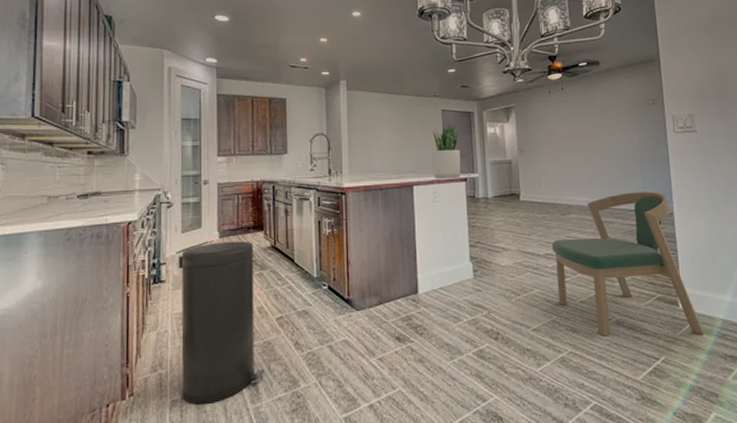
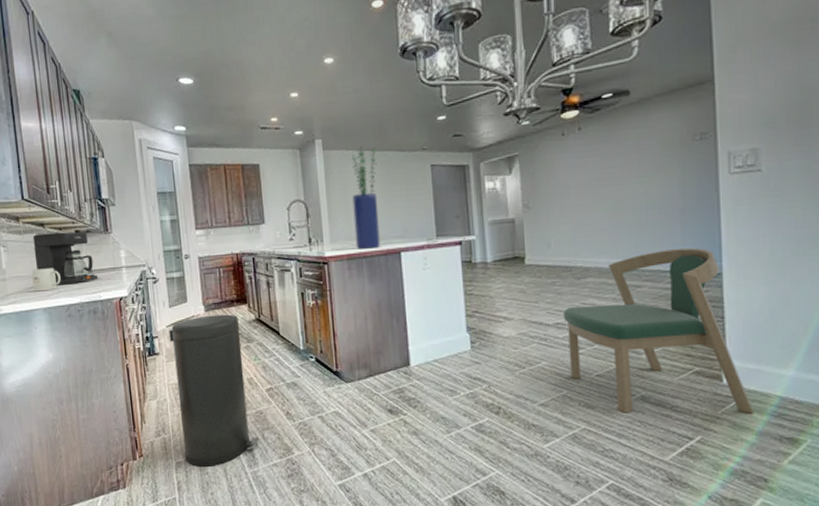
mug: none [30,188,64,213] -> present [31,268,61,292]
coffee maker: none [36,152,107,207] -> present [32,231,98,285]
vase: none [371,89,395,183] -> present [351,145,381,250]
planter: present [432,123,461,178] -> none [421,180,455,243]

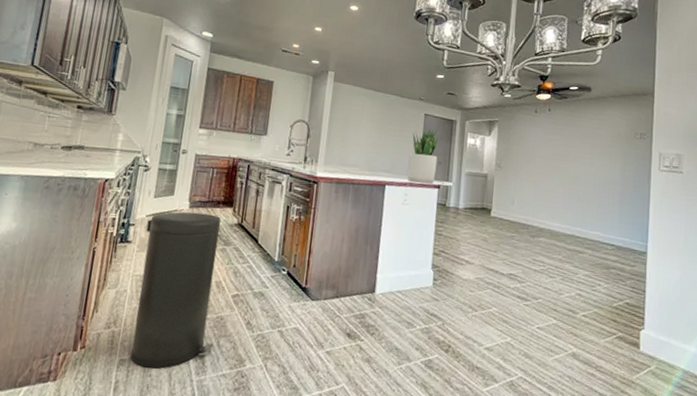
mug: present [31,268,61,292] -> none [15,134,50,159]
coffee maker: present [32,231,98,285] -> none [25,101,90,158]
vase: present [351,145,381,250] -> none [346,85,380,178]
planter: none [421,180,455,243] -> present [407,128,439,184]
dining chair: present [563,248,755,414] -> none [515,224,663,382]

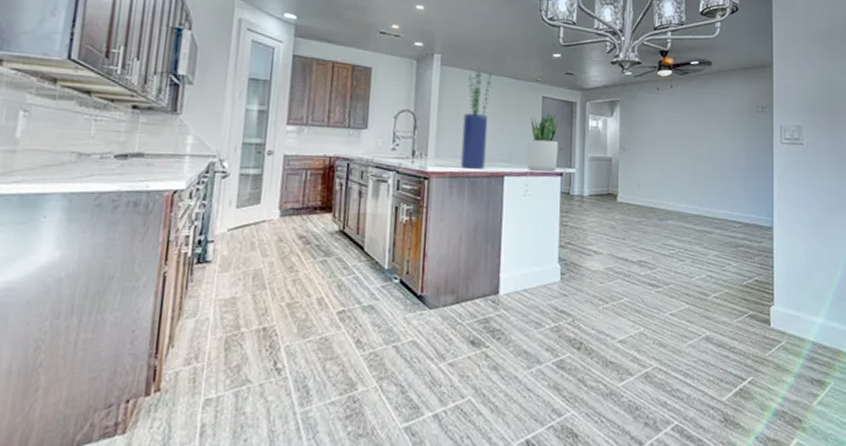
pedal bin: present [130,211,221,369] -> none [218,221,319,405]
vase: none [346,85,380,178] -> present [460,67,493,170]

